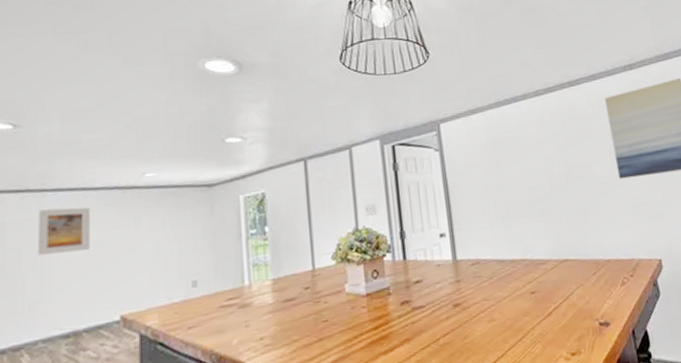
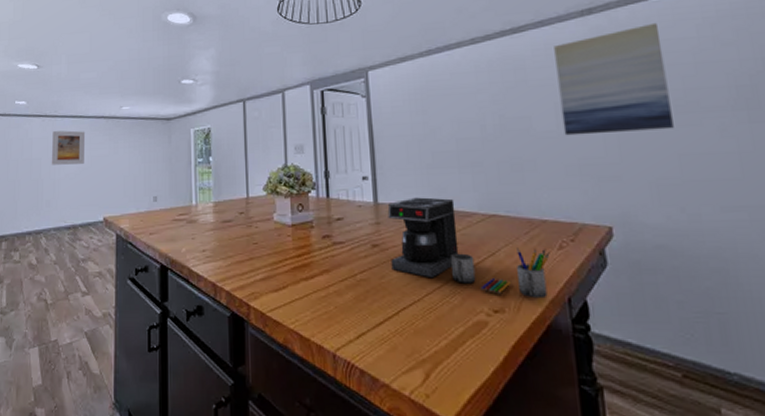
coffee maker: none [467,248,616,337] -> present [387,197,550,299]

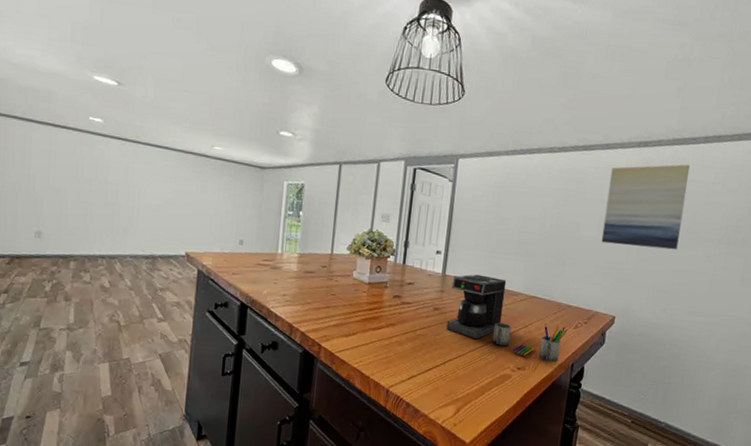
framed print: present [51,130,86,165] -> none [130,158,171,197]

